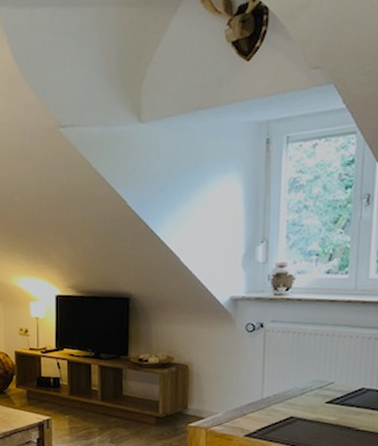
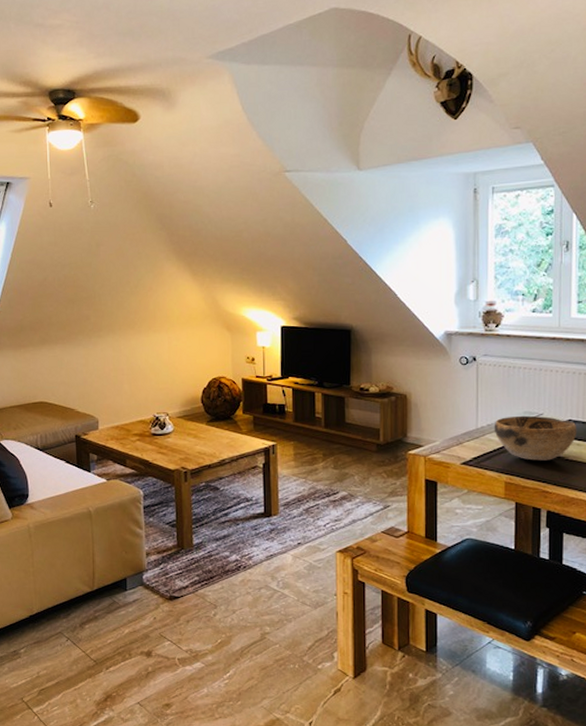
decorative bowl: none [280,384,371,432] -> present [494,415,577,461]

